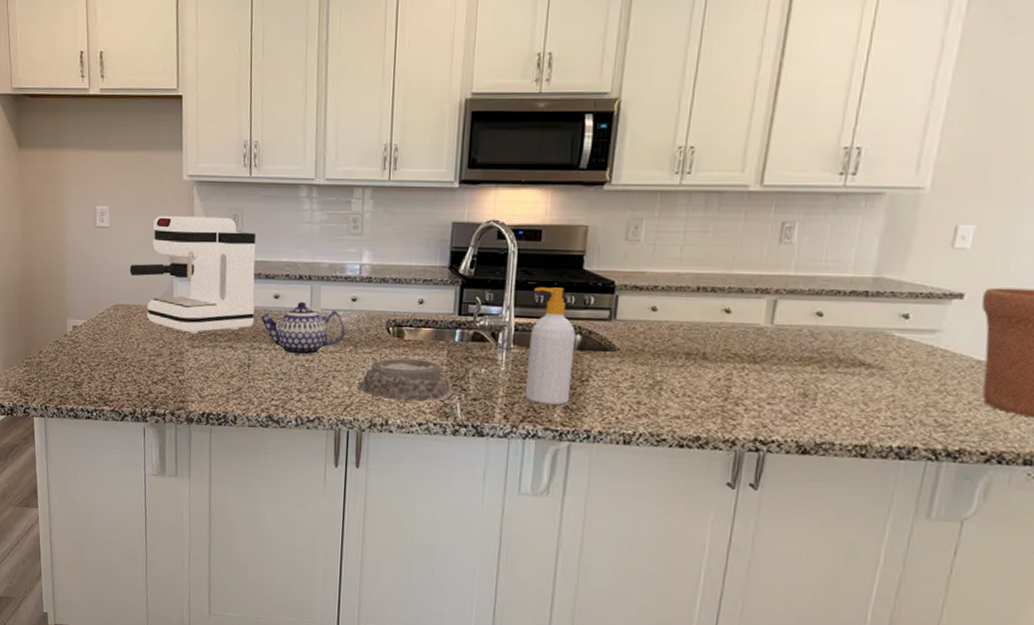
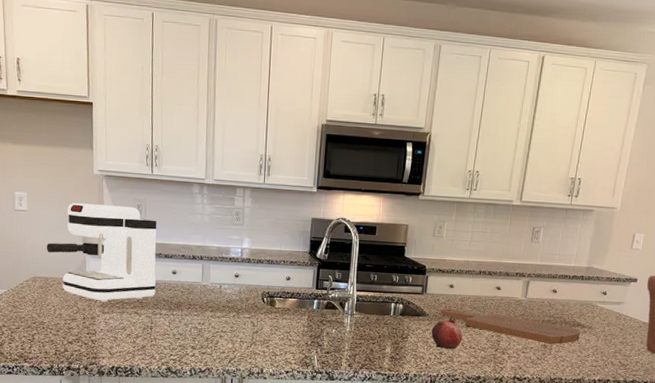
teapot: present [260,301,345,355] -> none [161,276,230,319]
mortar: present [358,358,453,403] -> none [240,322,312,356]
soap bottle: present [524,287,576,405] -> none [363,269,399,356]
fruit: none [624,351,672,398] -> present [431,316,463,349]
cutting board: none [637,340,866,394] -> present [440,308,581,345]

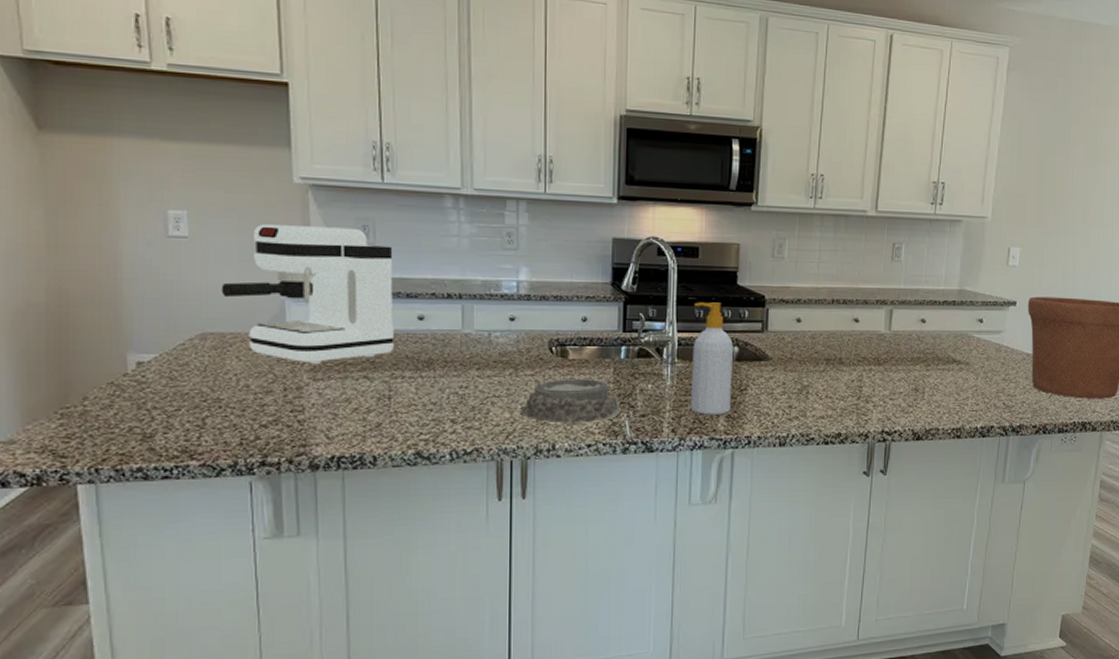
mortar: none [240,322,312,356] -> present [520,379,621,425]
soap bottle: none [363,269,399,356] -> present [690,302,734,415]
fruit: present [431,316,463,349] -> none [777,359,816,401]
cutting board: present [440,308,581,345] -> none [786,349,957,388]

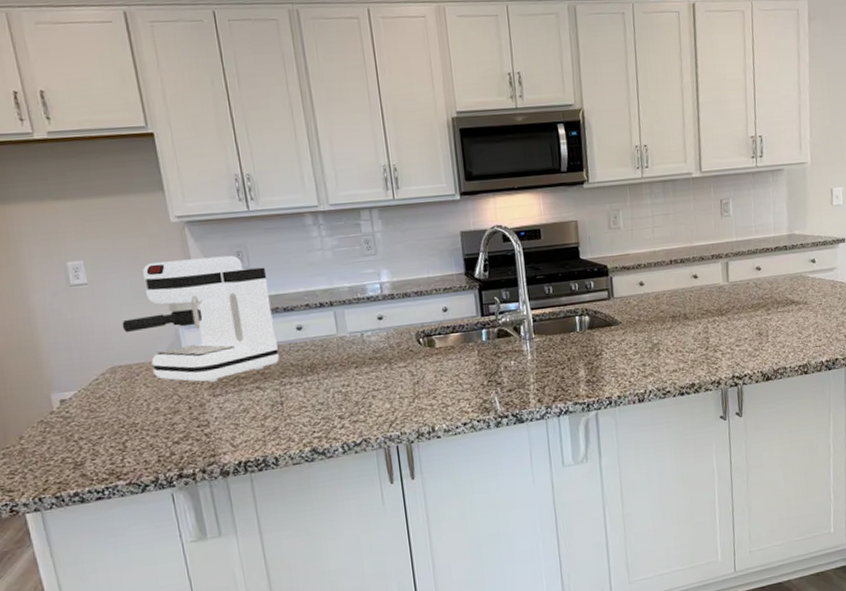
mortar: present [520,379,621,425] -> none [399,363,489,409]
soap bottle: present [690,302,734,415] -> none [542,277,589,383]

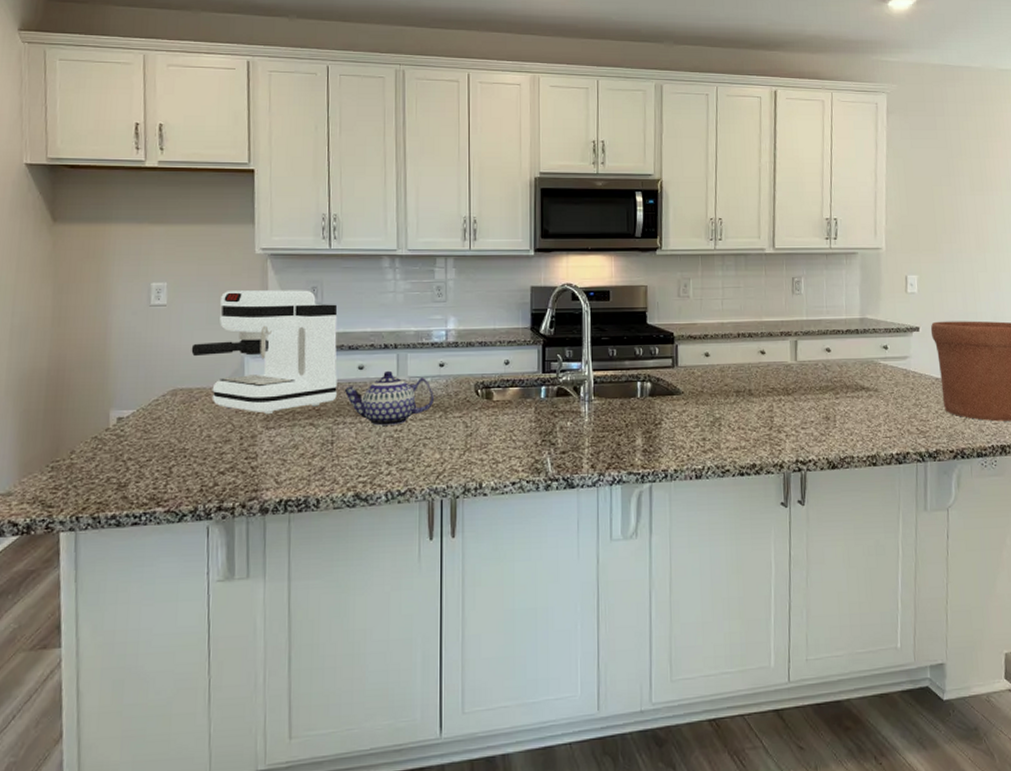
teapot: none [285,328,377,383] -> present [344,370,434,426]

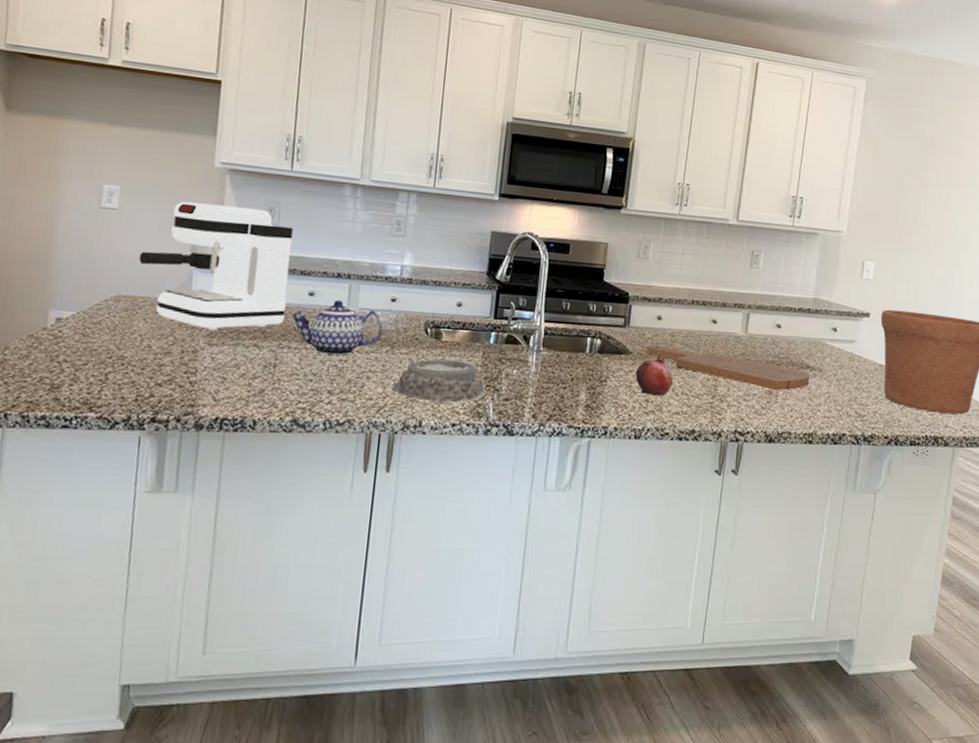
mortar: none [450,419,542,464] -> present [393,359,486,404]
fruit: none [689,392,728,433] -> present [635,355,673,396]
cutting board: none [697,382,866,416] -> present [646,345,811,391]

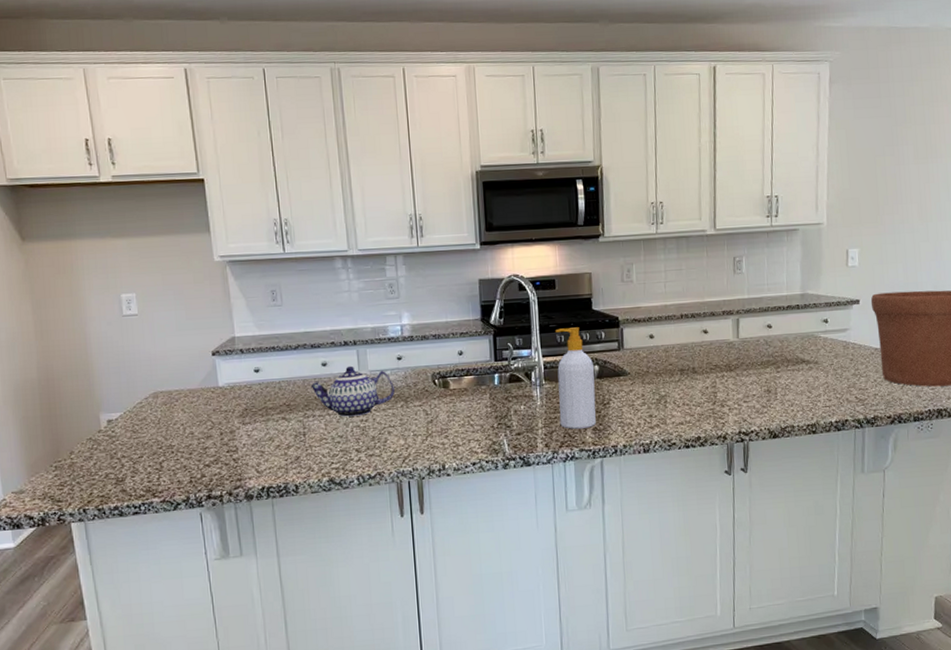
coffee maker: present [138,201,294,332] -> none [166,293,304,412]
mortar: present [393,359,486,404] -> none [413,405,499,447]
soap bottle: none [551,295,597,404] -> present [555,327,596,429]
fruit: present [635,355,673,396] -> none [636,371,673,410]
cutting board: present [646,345,811,391] -> none [643,361,807,389]

